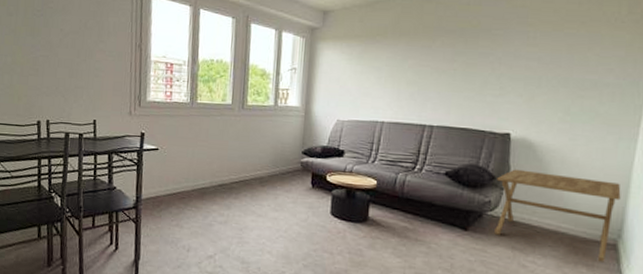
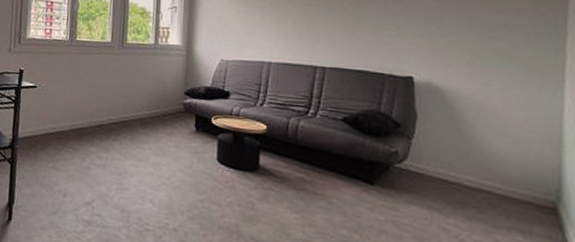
side table: present [494,169,621,262] -> none [403,116,554,230]

